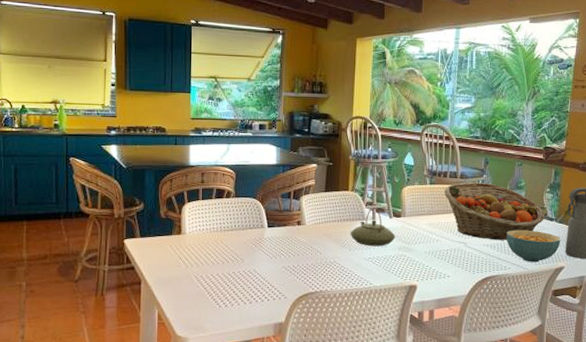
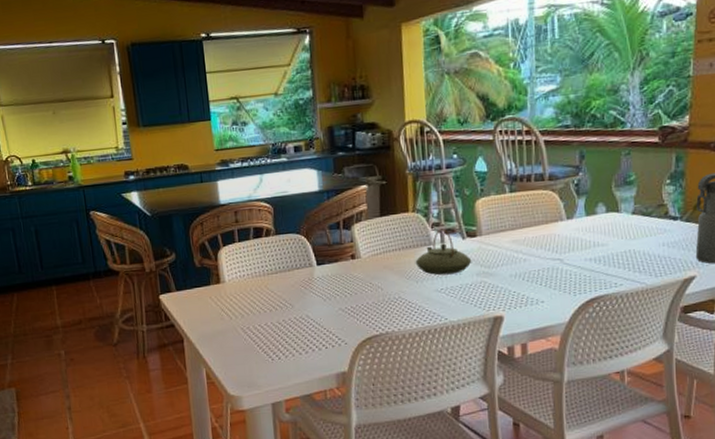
fruit basket: present [444,182,545,240] -> none [529,182,666,253]
cereal bowl: present [506,230,561,262] -> none [614,234,689,275]

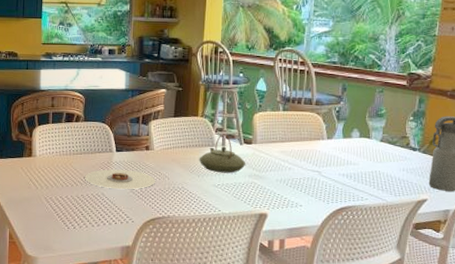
plate: none [284,284,367,309] -> present [85,169,155,190]

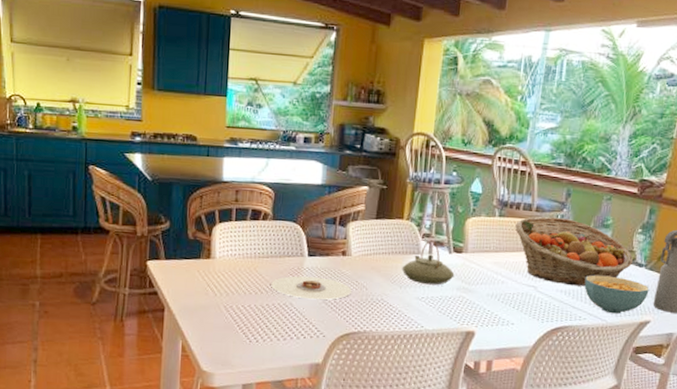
fruit basket: none [298,109,408,170] -> present [515,216,634,287]
cereal bowl: none [364,159,424,194] -> present [584,275,649,314]

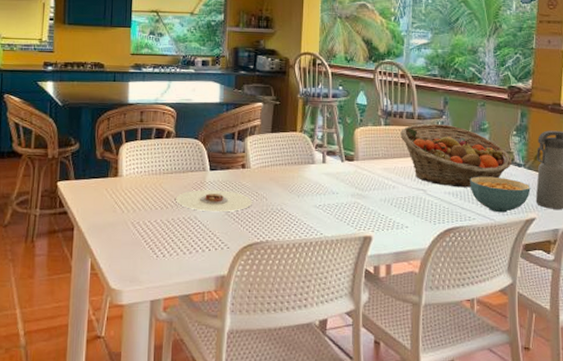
teapot: present [401,240,455,285] -> none [298,150,348,193]

